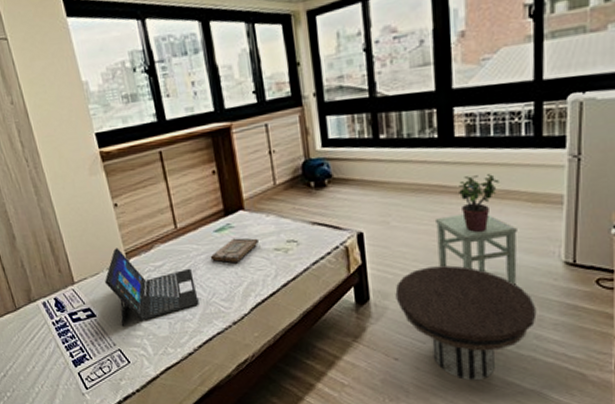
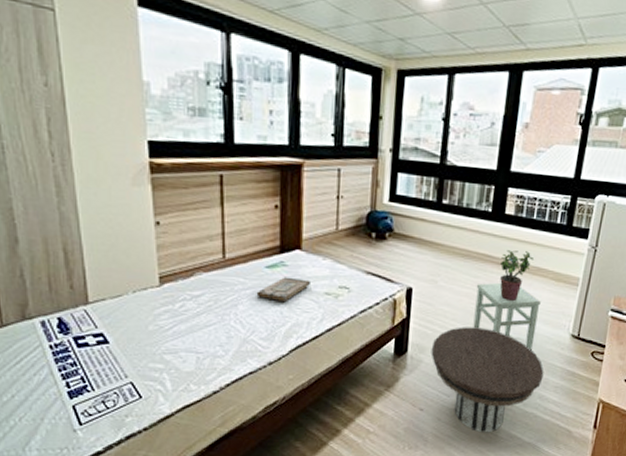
laptop: present [105,247,199,327] -> none [128,270,235,358]

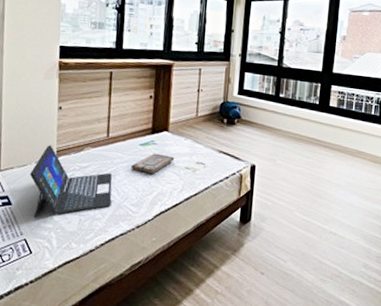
laptop: none [128,270,235,358] -> present [30,145,113,218]
side table: present [431,327,544,433] -> none [270,199,367,298]
stool: present [473,283,541,351] -> none [305,162,361,223]
potted plant: present [500,250,534,302] -> none [327,135,354,179]

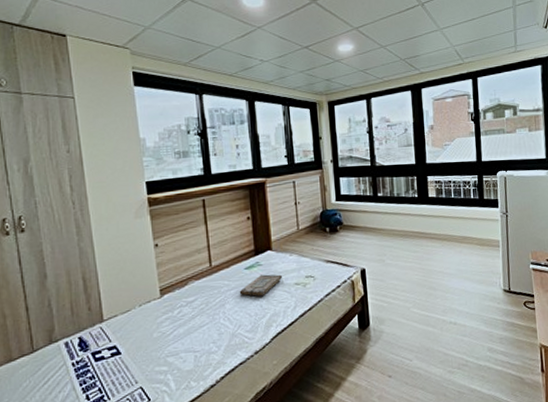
laptop: present [30,145,113,218] -> none [136,285,225,363]

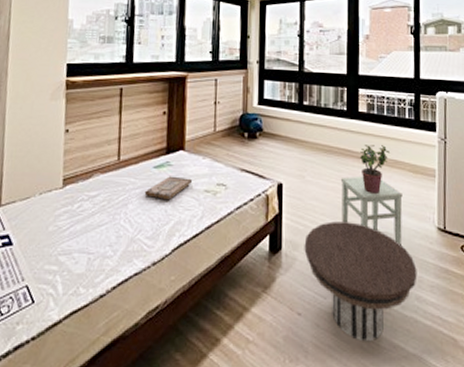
side table: none [389,294,488,391] -> present [304,221,417,342]
stool: none [416,254,474,309] -> present [340,177,403,246]
potted plant: none [432,224,459,269] -> present [360,145,390,195]

